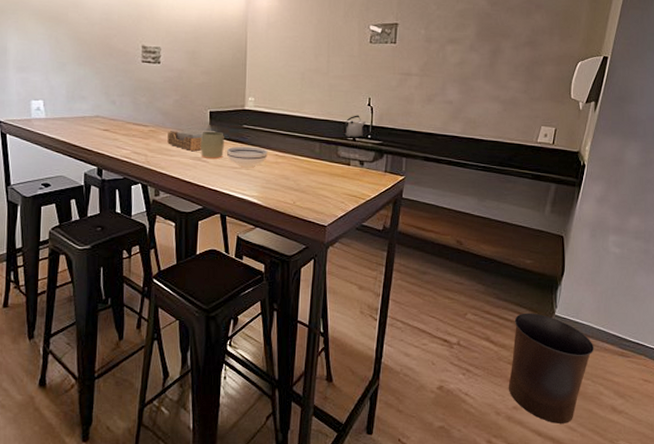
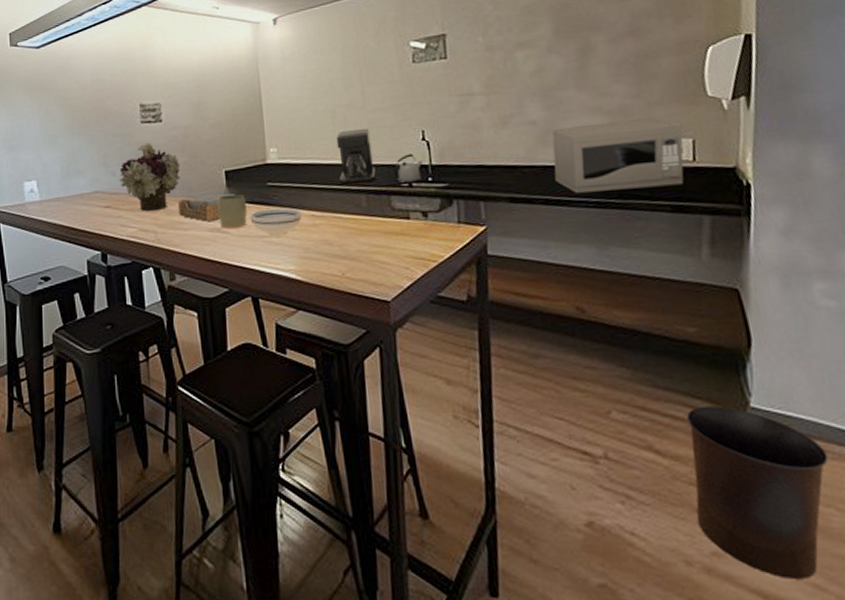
flower arrangement: none [117,79,173,137] -> present [118,142,181,211]
coffee maker: none [300,90,330,134] -> present [336,128,376,184]
microwave: none [458,108,550,161] -> present [552,117,684,193]

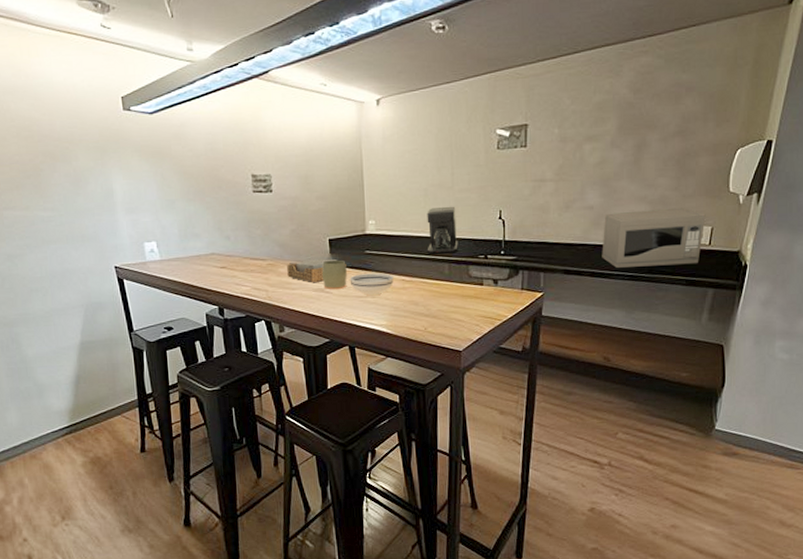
flower arrangement: present [118,142,181,211] -> none [233,210,290,272]
kettle: present [394,153,424,183] -> none [473,230,499,255]
waste bin: present [686,405,829,579] -> none [665,428,760,540]

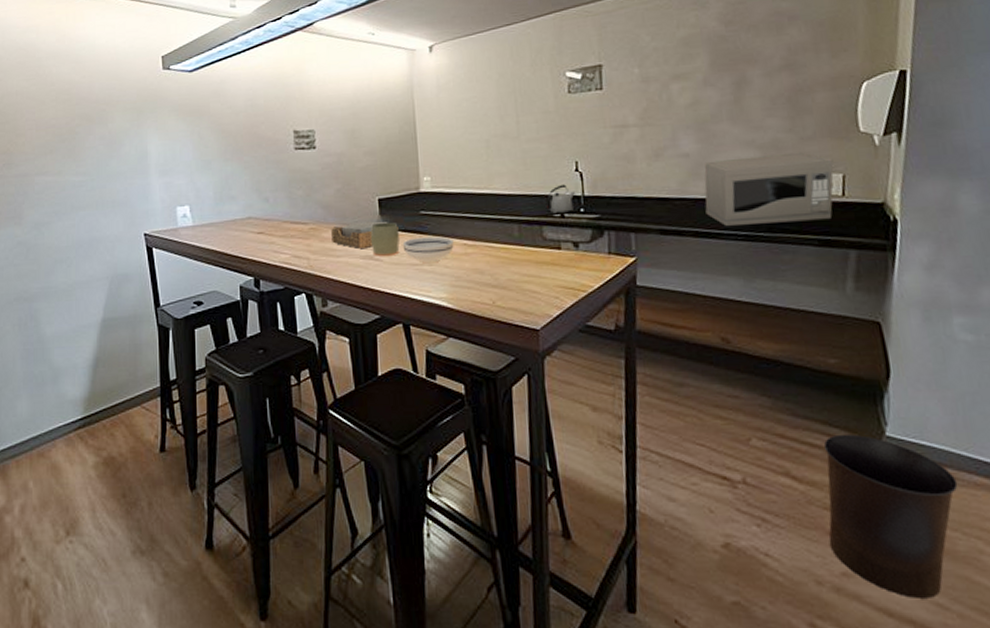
coffee maker: present [427,206,458,254] -> none [490,158,529,214]
kettle: none [473,230,499,255] -> present [546,184,576,213]
waste bin: none [665,428,760,540] -> present [823,434,958,598]

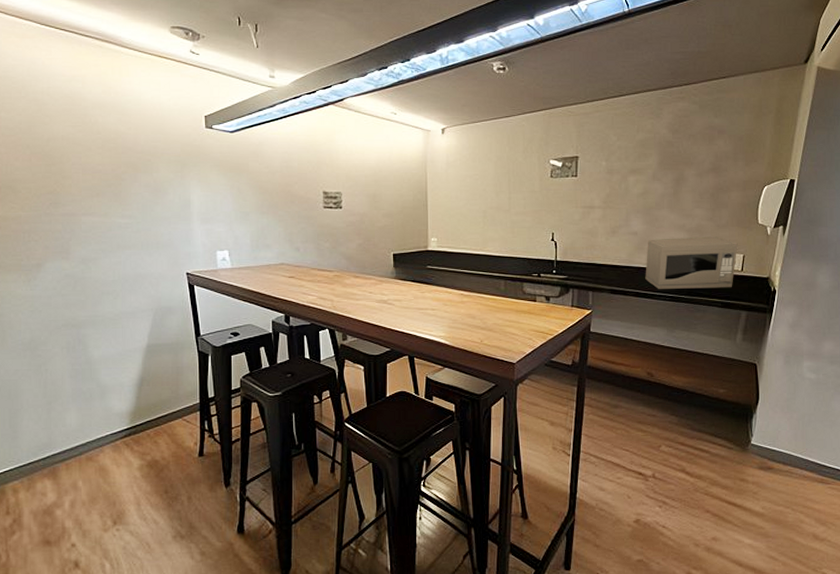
napkin holder: present [331,221,399,250] -> none [352,272,409,295]
mug: present [370,222,400,256] -> none [385,273,409,301]
bowl: present [402,236,454,264] -> none [411,287,453,308]
kettle: present [546,184,576,213] -> none [528,250,551,273]
waste bin: present [823,434,958,598] -> none [706,442,793,553]

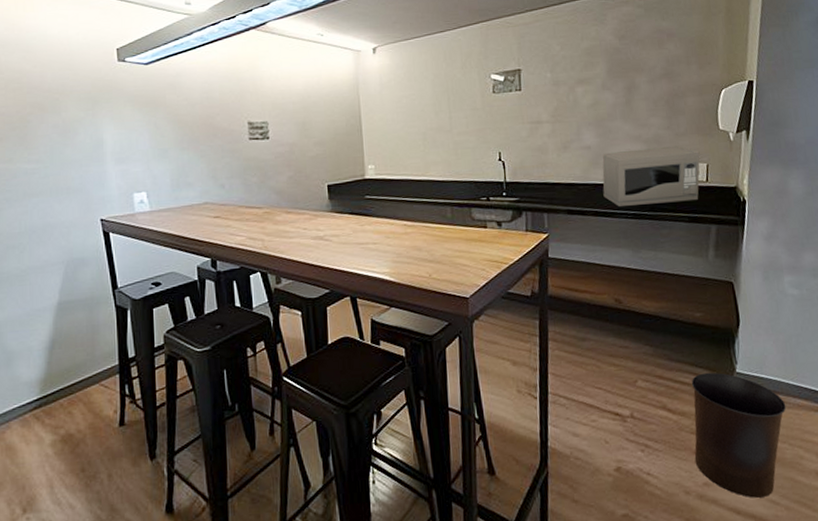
waste bin: none [706,442,793,553] -> present [691,372,787,498]

